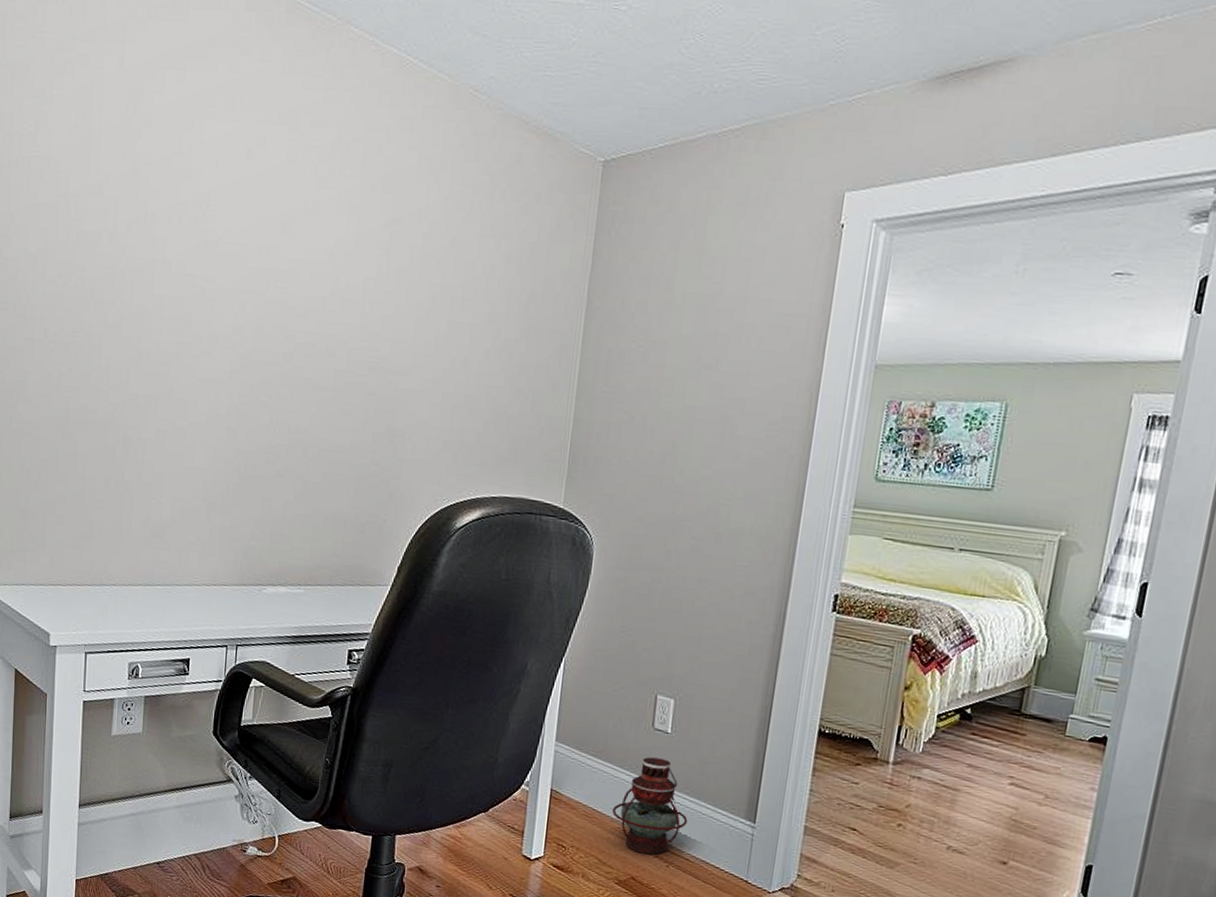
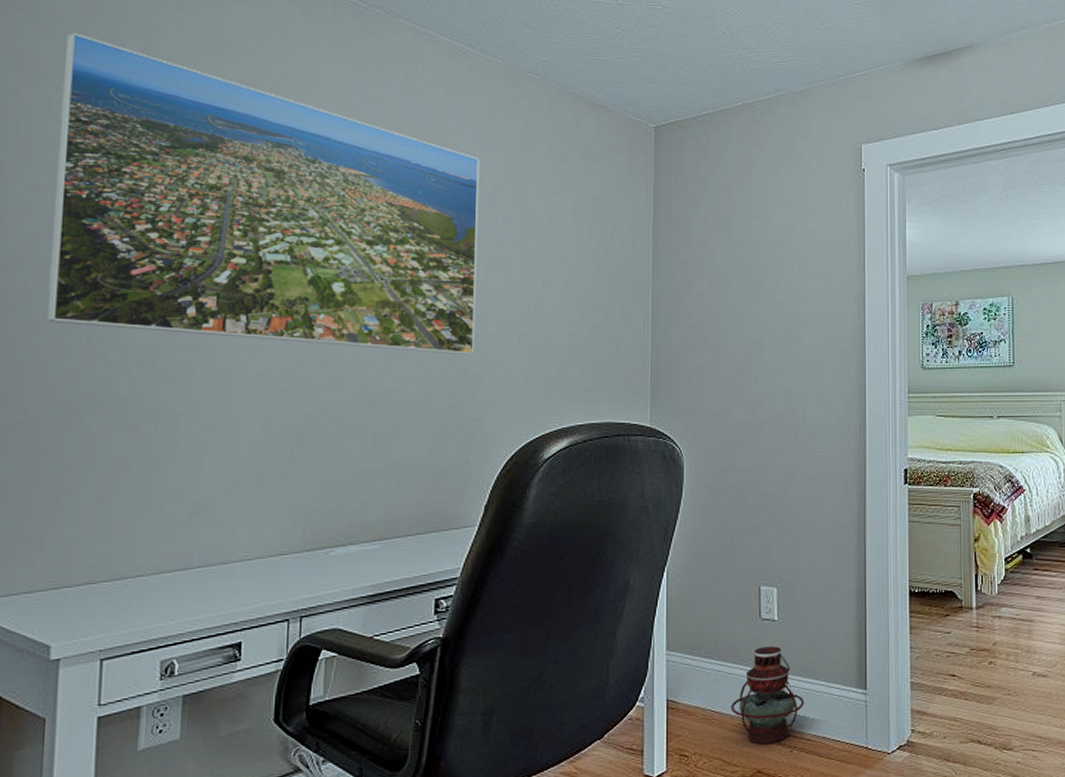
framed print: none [45,44,418,410] -> present [47,32,480,355]

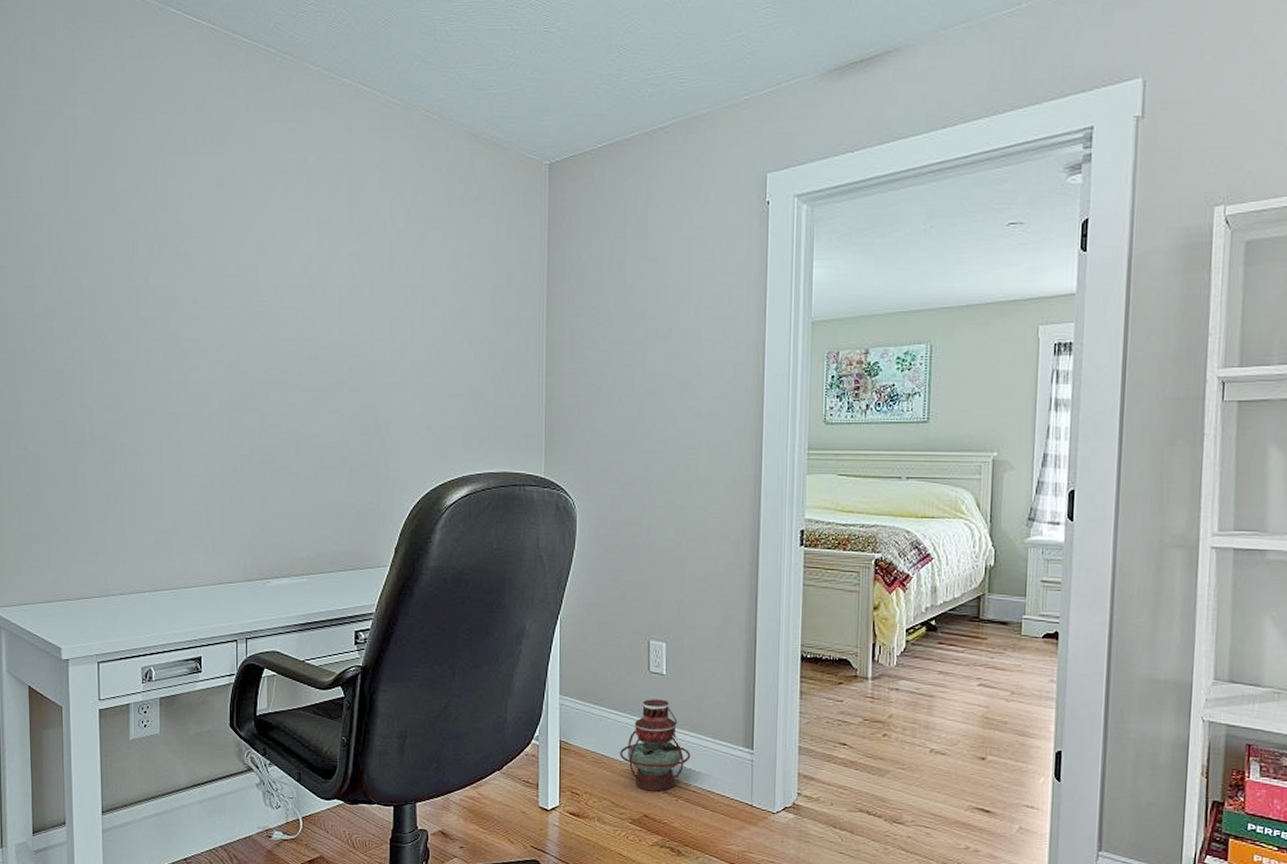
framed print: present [47,32,480,355] -> none [31,98,383,404]

